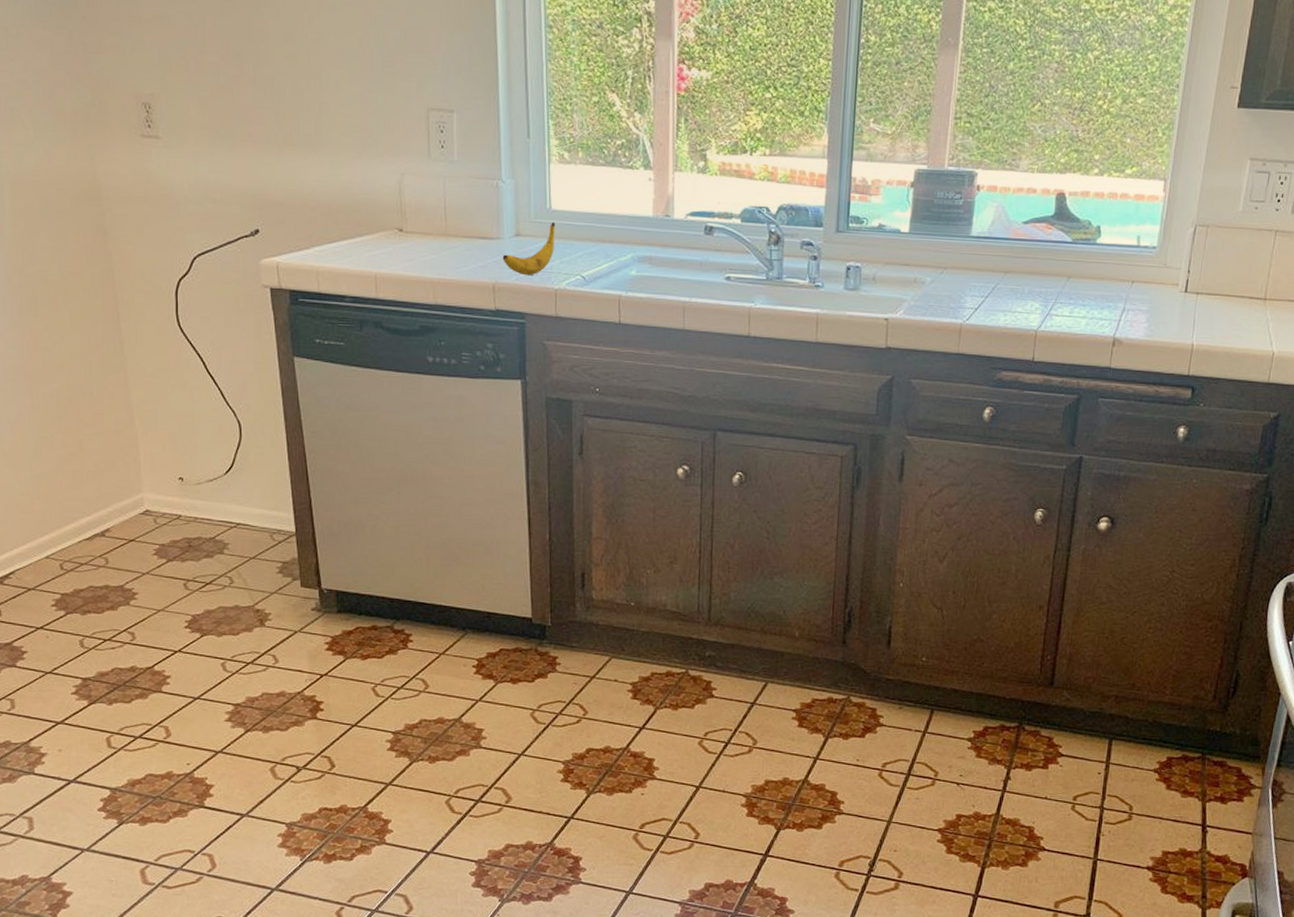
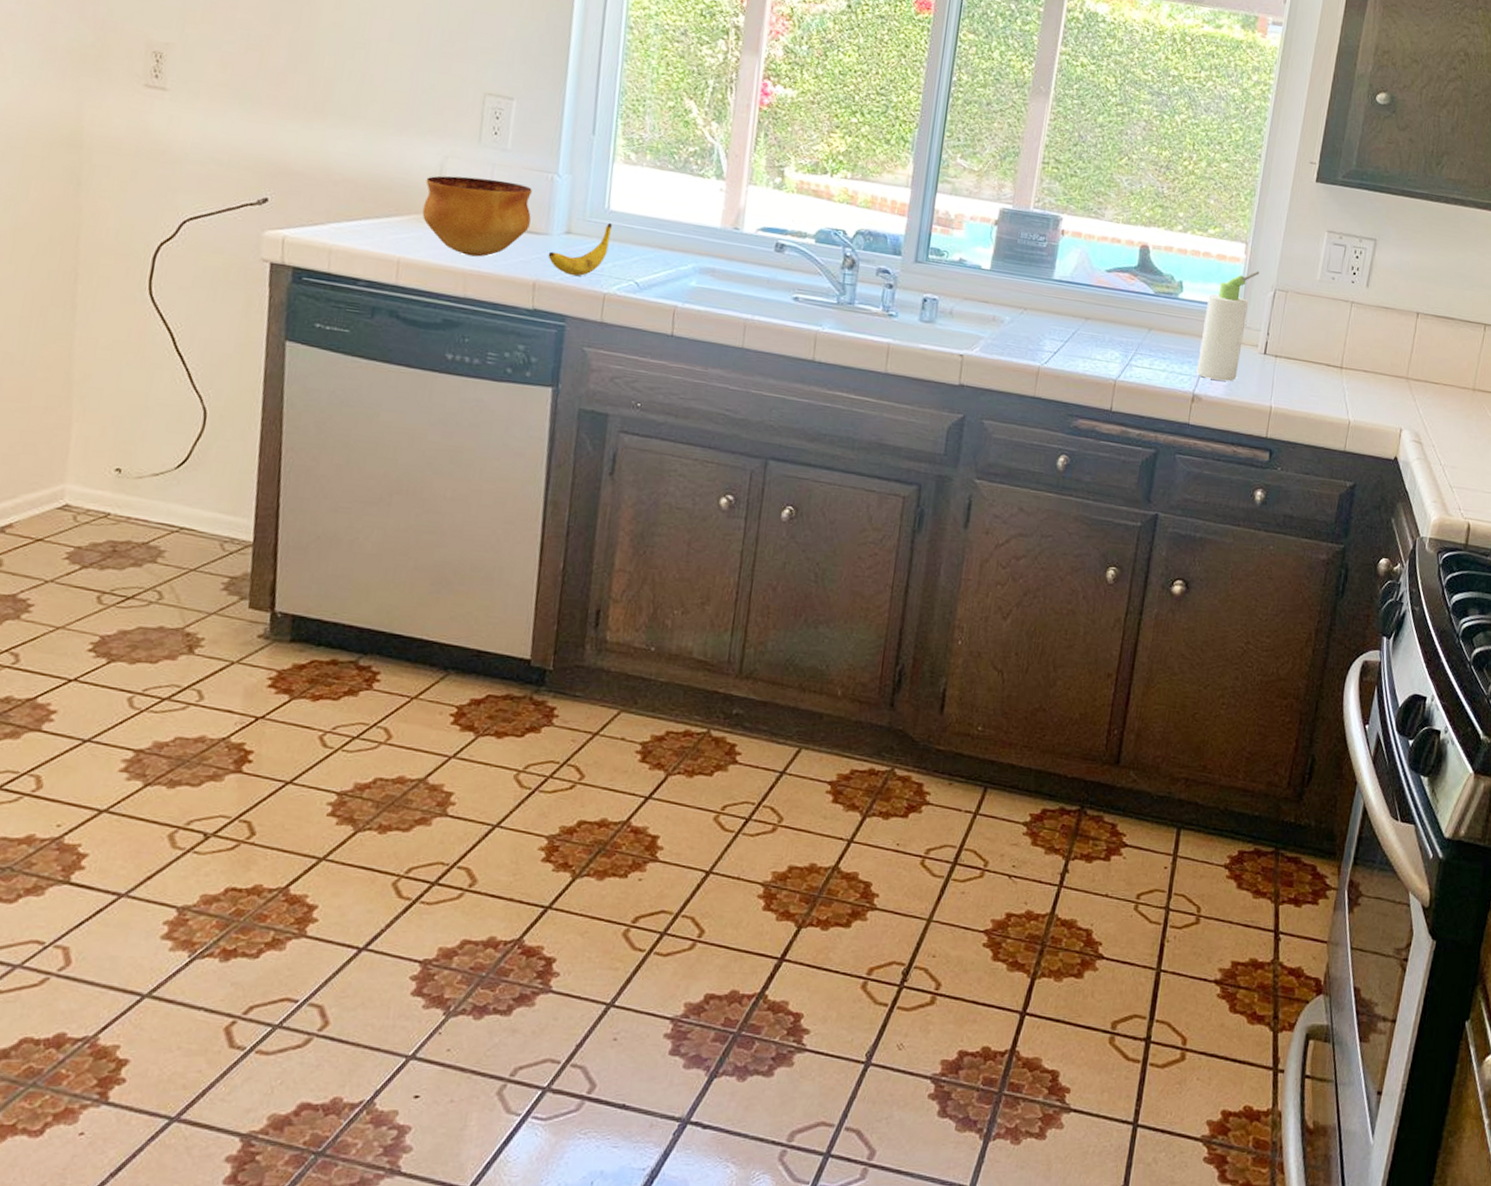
bowl: none [388,191,483,266] -> present [422,175,532,257]
bottle: none [1116,208,1179,323] -> present [1196,271,1260,382]

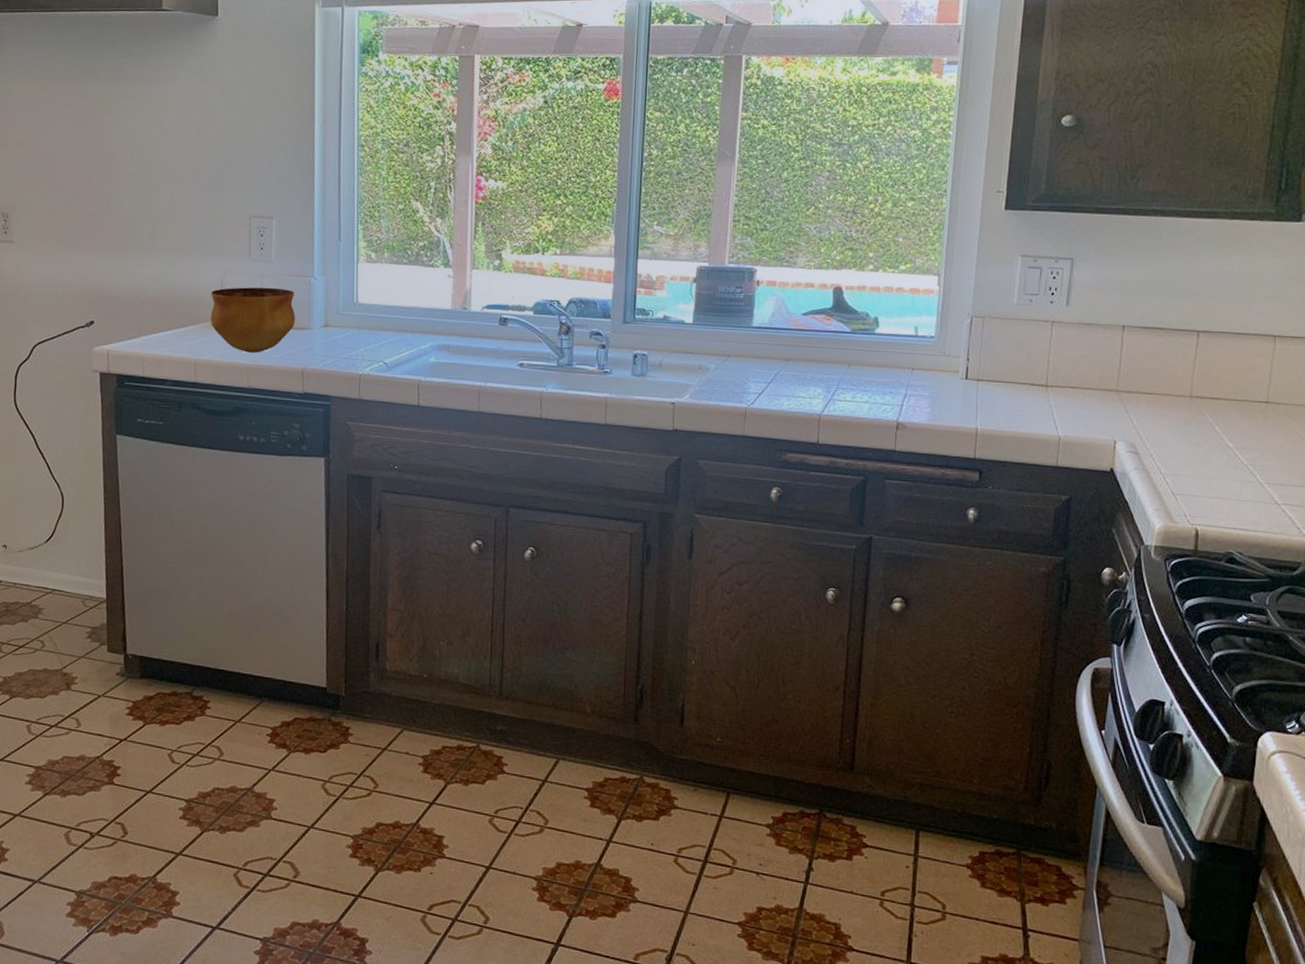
banana: present [548,222,612,277] -> none [311,314,361,362]
bottle: present [1196,271,1260,382] -> none [899,301,955,408]

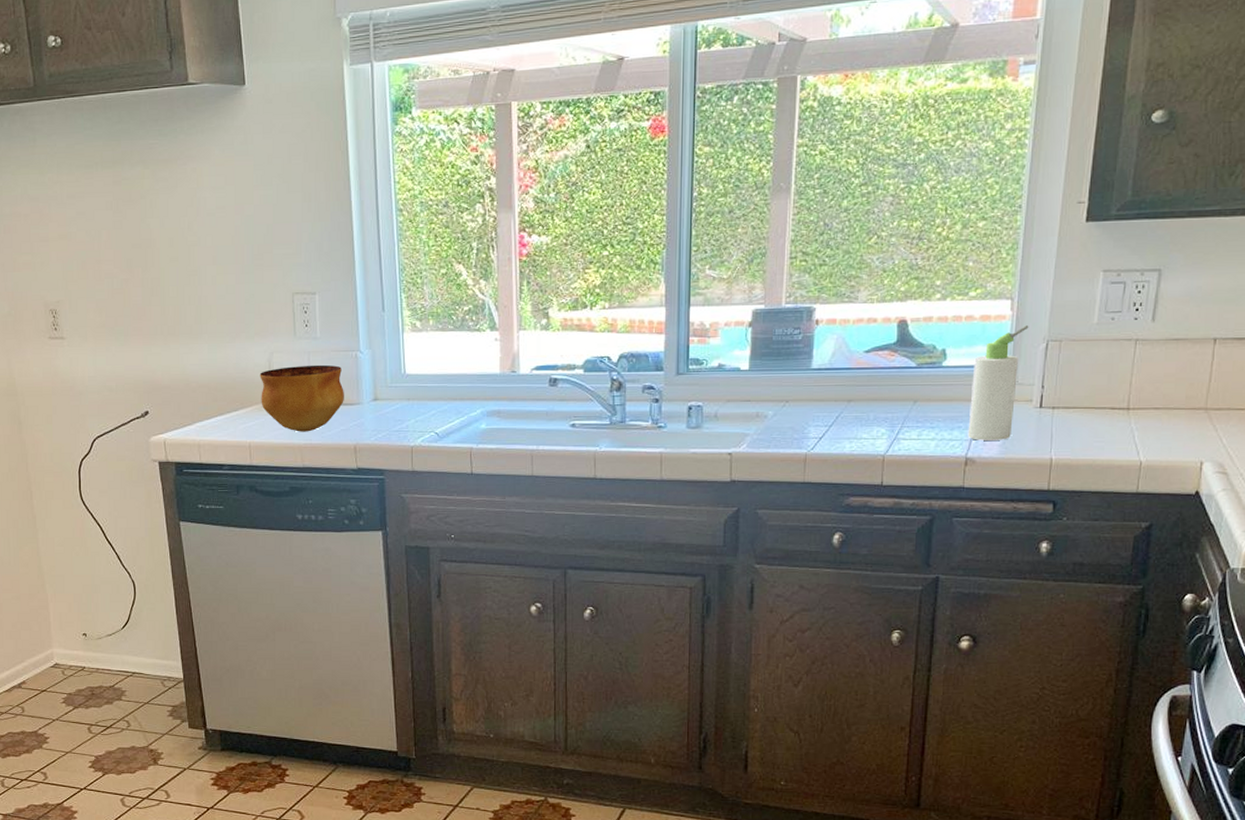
bottle: none [899,301,955,408] -> present [967,325,1029,440]

